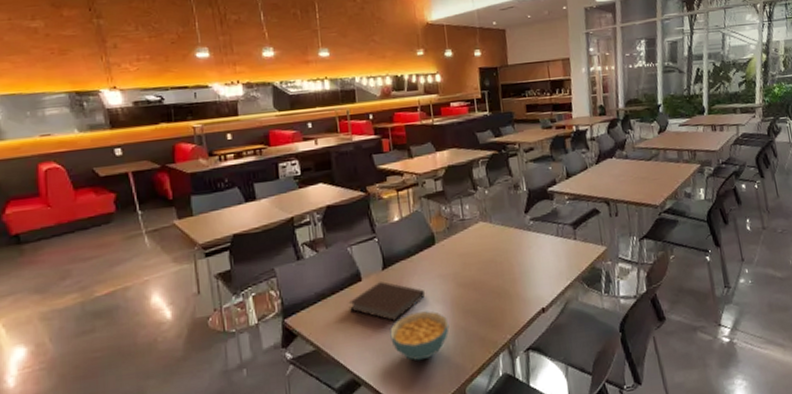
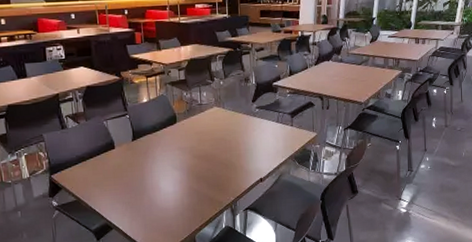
notebook: present [348,281,425,321] -> none [103,150,166,181]
cereal bowl: present [390,311,449,361] -> none [137,175,185,213]

